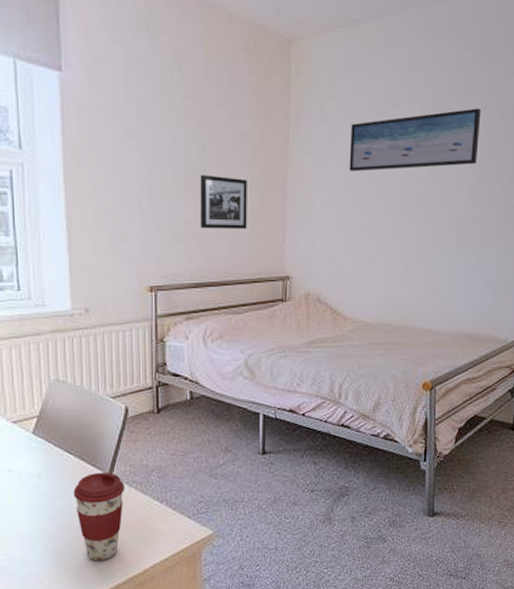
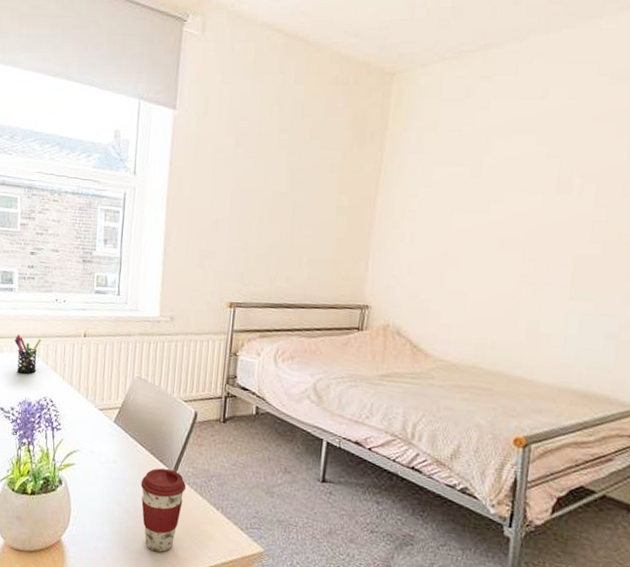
picture frame: present [200,174,247,230] -> none [283,201,334,256]
wall art: present [349,108,481,172] -> none [445,138,616,204]

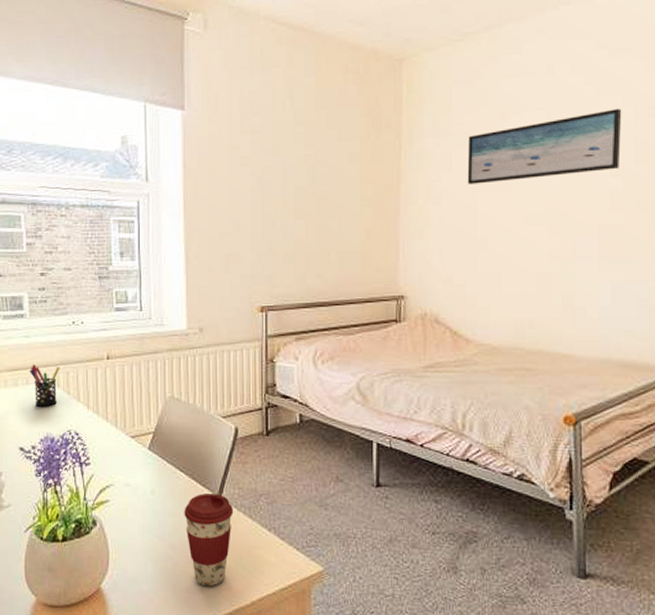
wall art: none [445,138,616,204] -> present [467,108,622,184]

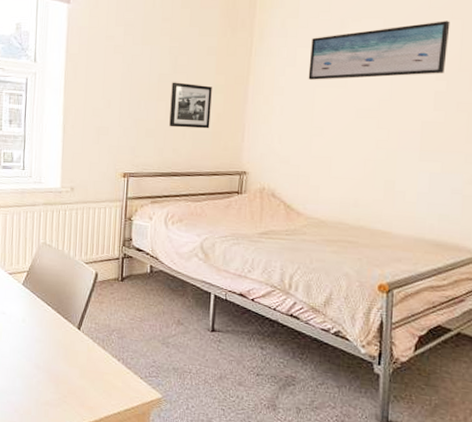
coffee cup: present [184,492,234,587] -> none [48,325,90,403]
picture frame: none [311,196,358,249] -> present [169,82,212,129]

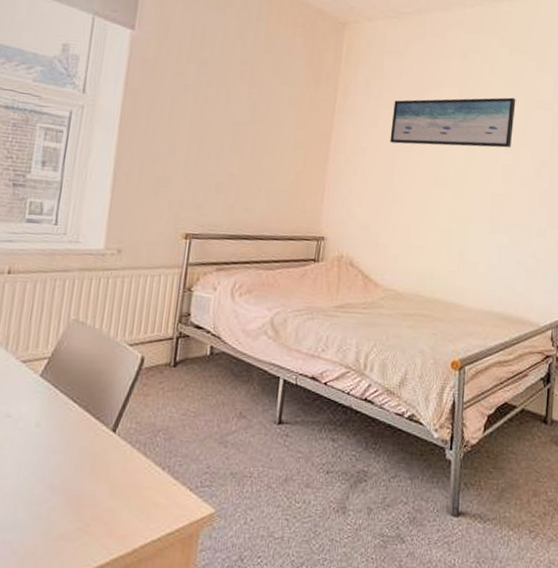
picture frame: present [169,82,212,129] -> none [243,132,292,188]

